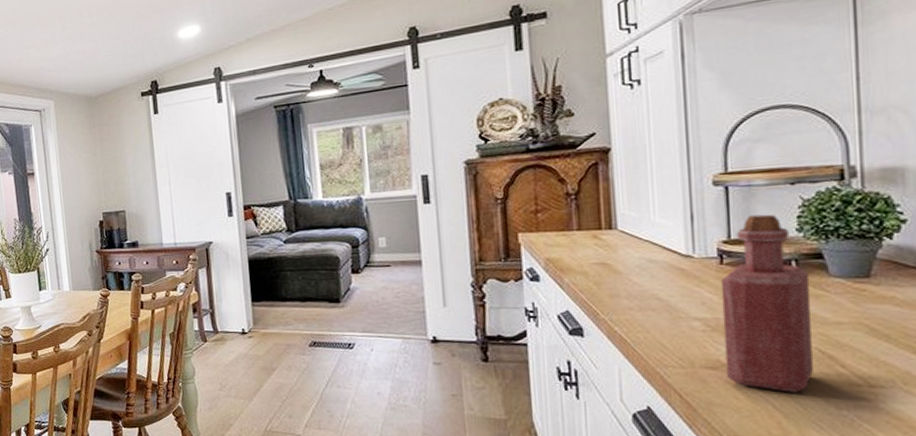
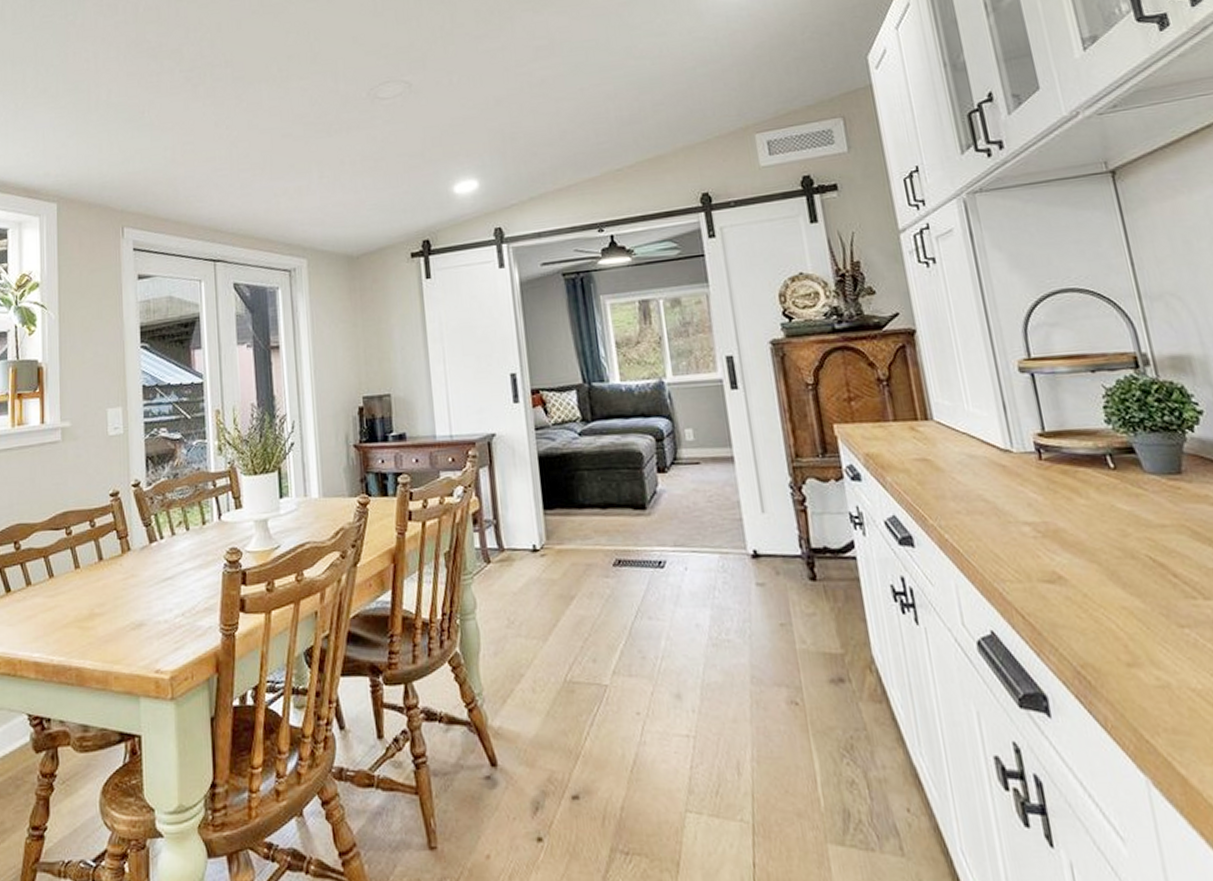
bottle: present [720,214,813,393] -> none [1042,404,1149,609]

